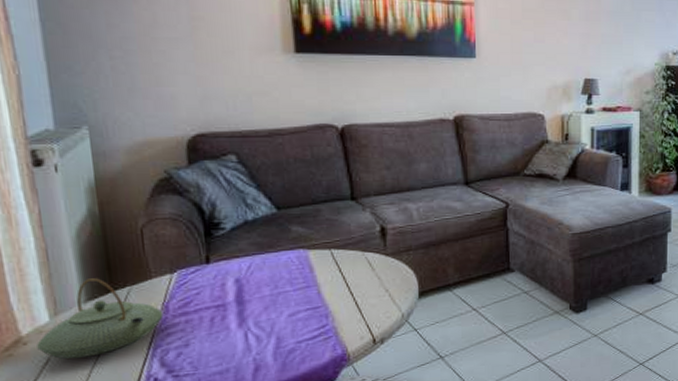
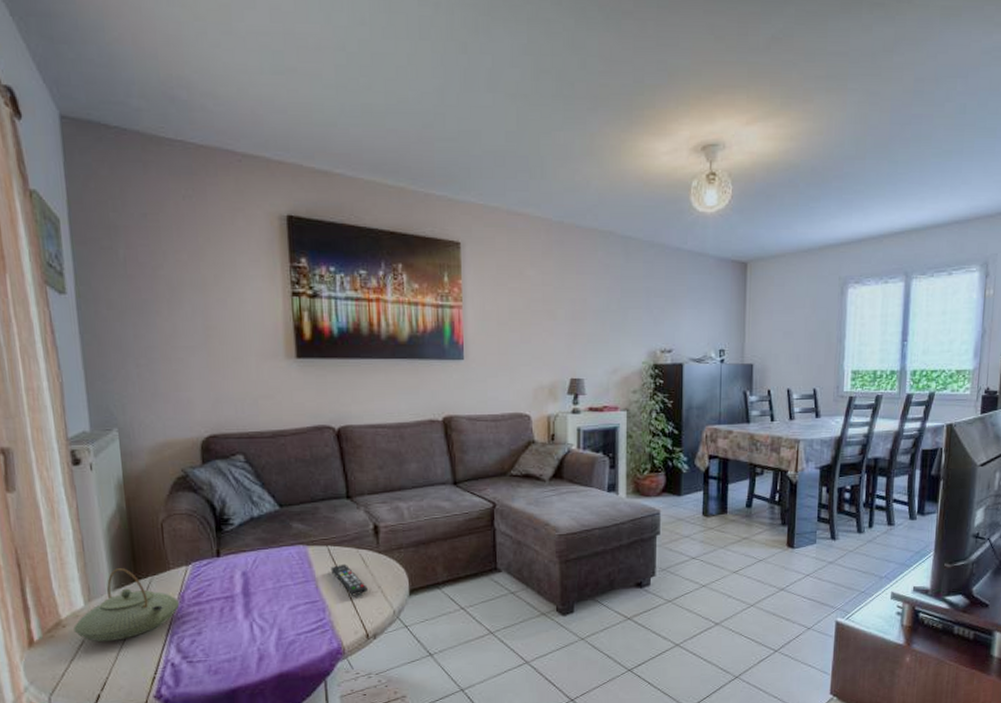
remote control: none [334,267,374,301] -> present [330,563,368,596]

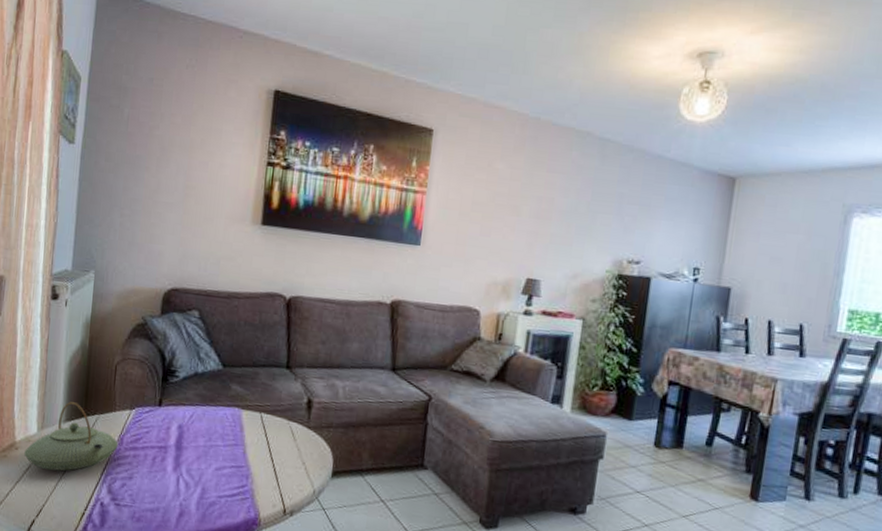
remote control: present [330,563,368,596] -> none [260,433,292,468]

